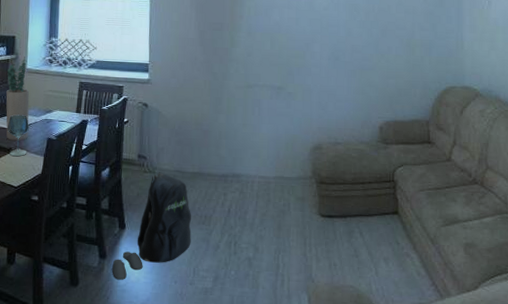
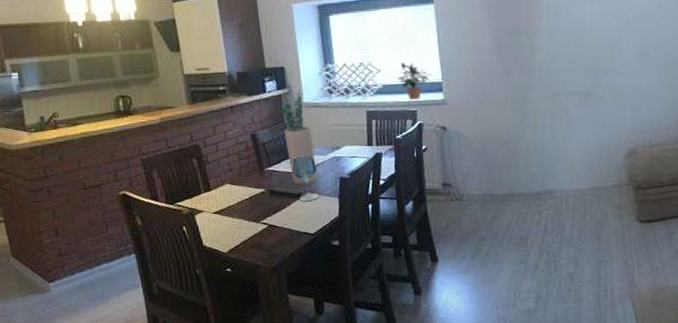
potted plant: none [111,43,141,77] -> present [398,62,432,101]
slippers: present [112,251,143,280] -> none [429,284,462,314]
backpack: present [137,172,192,263] -> none [452,198,509,292]

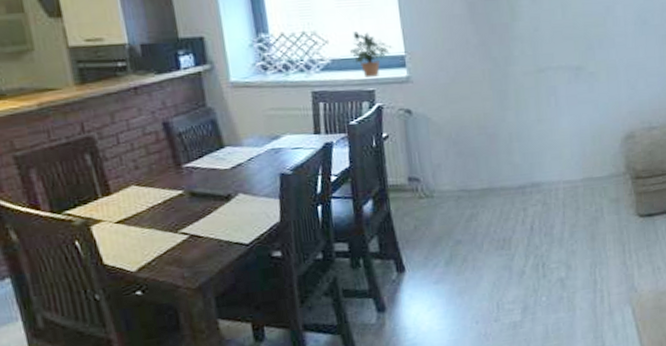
vase: present [282,89,318,185] -> none [202,65,252,185]
wine glass: present [292,155,320,202] -> none [217,147,255,205]

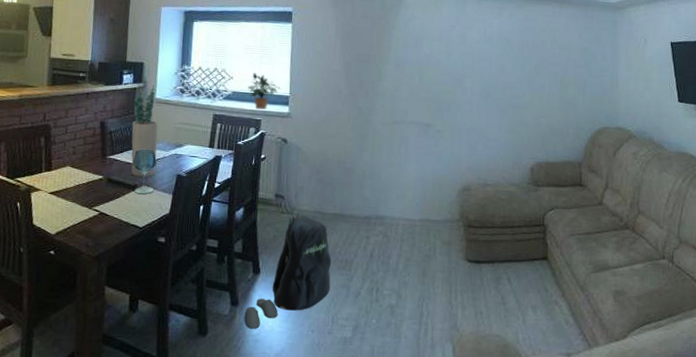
vase: none [202,65,252,185] -> present [131,85,158,178]
wine glass: none [217,147,255,205] -> present [132,148,158,195]
slippers: none [395,297,435,334] -> present [244,298,278,329]
backpack: none [422,195,490,306] -> present [272,213,332,311]

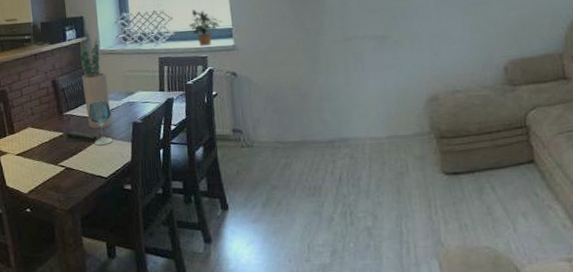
slippers: present [244,298,278,329] -> none [219,233,253,264]
backpack: present [272,213,332,311] -> none [242,145,302,243]

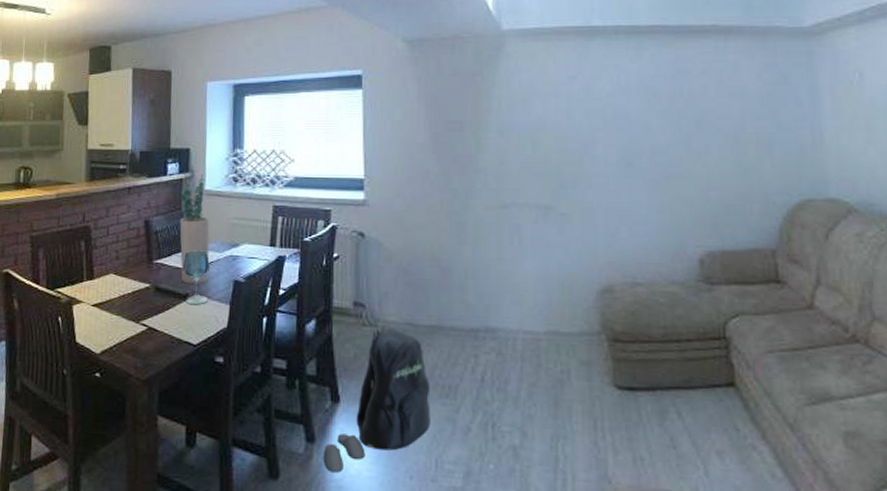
potted plant: present [189,10,222,47] -> none [313,153,353,198]
slippers: none [219,233,253,264] -> present [323,433,365,473]
backpack: none [242,145,302,243] -> present [356,325,431,451]

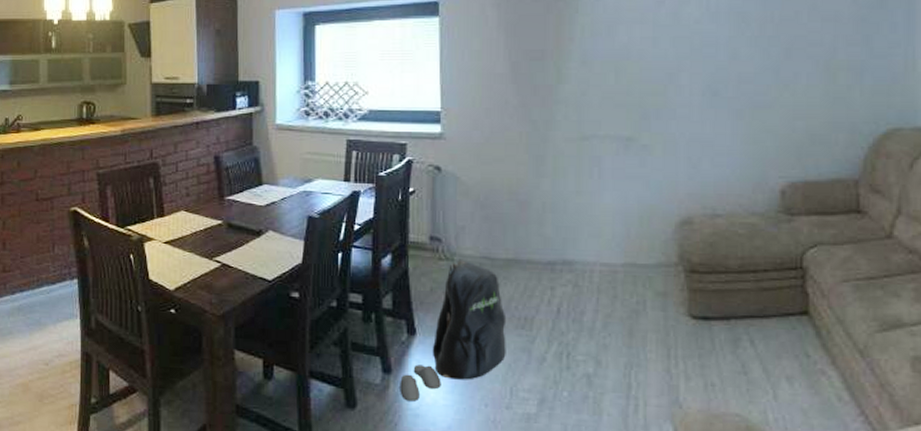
vase: present [179,174,210,285] -> none [251,108,283,221]
wine glass: present [182,250,211,305] -> none [254,186,284,241]

